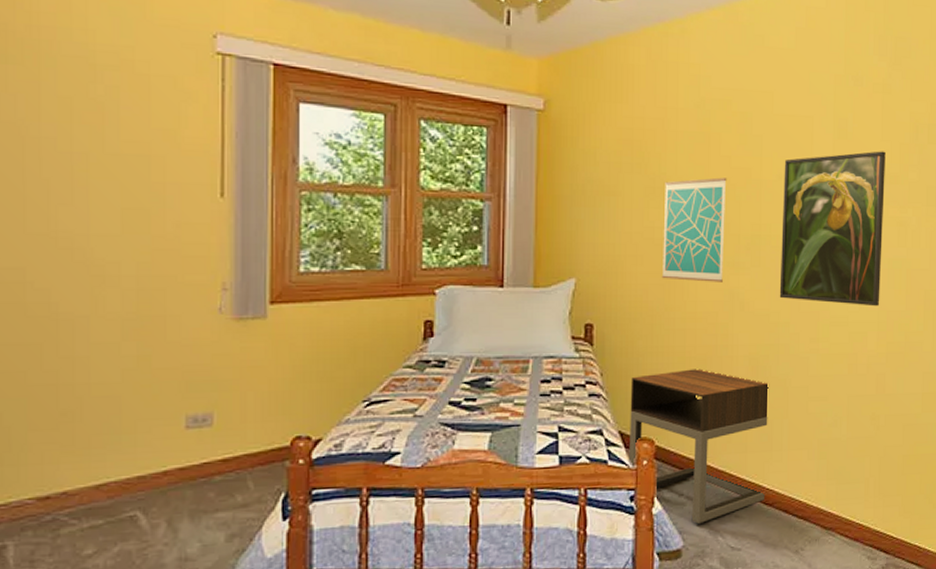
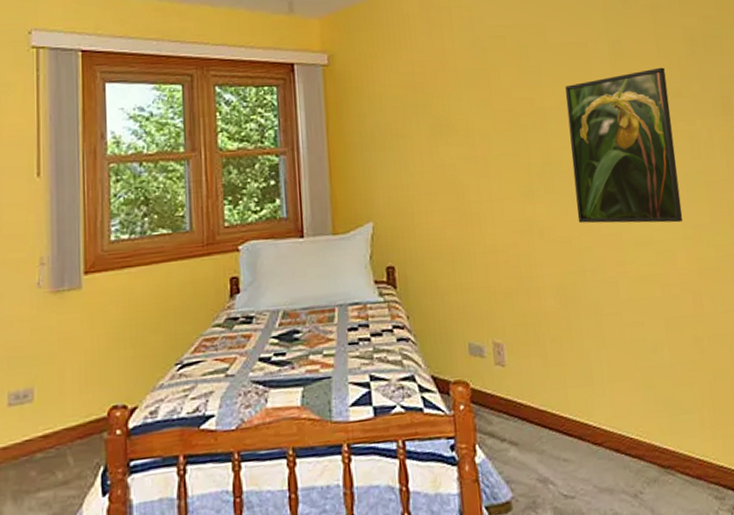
nightstand: present [628,369,770,524] -> none [438,303,593,471]
wall art: present [661,177,727,282] -> none [450,109,519,215]

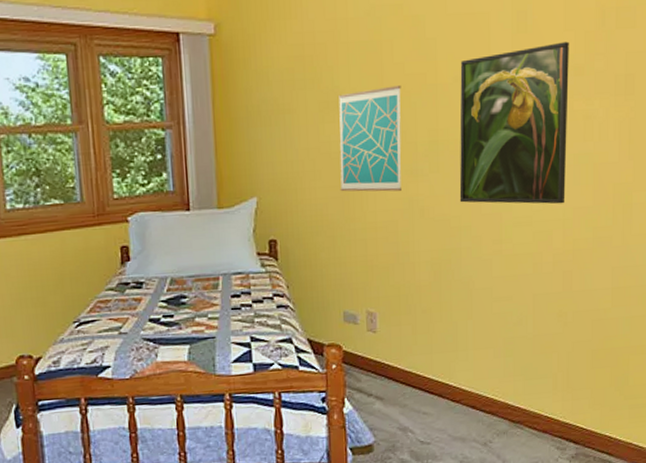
wall art: none [450,109,519,215] -> present [339,85,402,192]

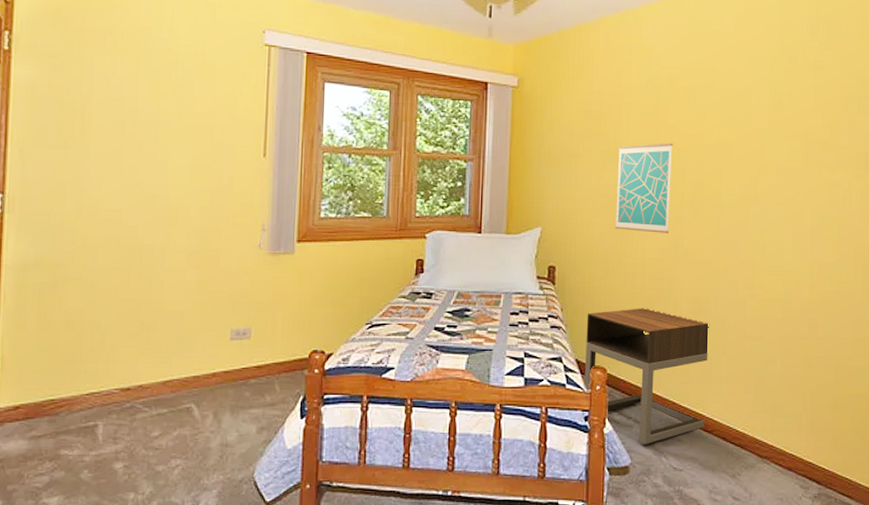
nightstand: none [316,276,453,421] -> present [583,308,710,444]
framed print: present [459,41,569,204] -> none [719,120,818,258]

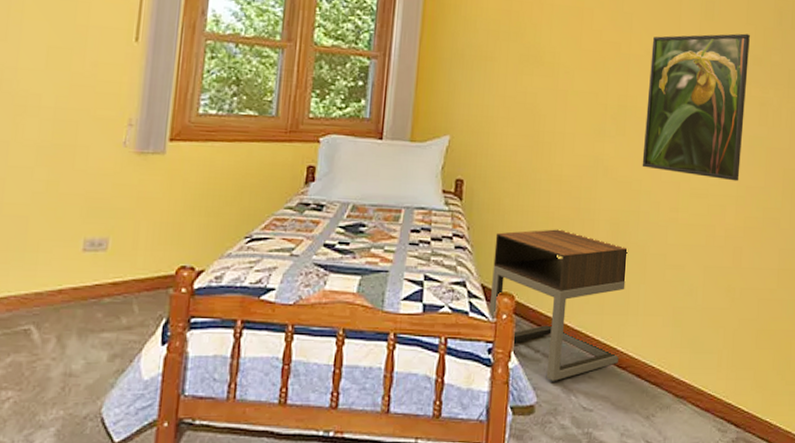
wall art: present [614,143,673,233] -> none [530,49,597,148]
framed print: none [719,120,818,258] -> present [642,33,750,181]

